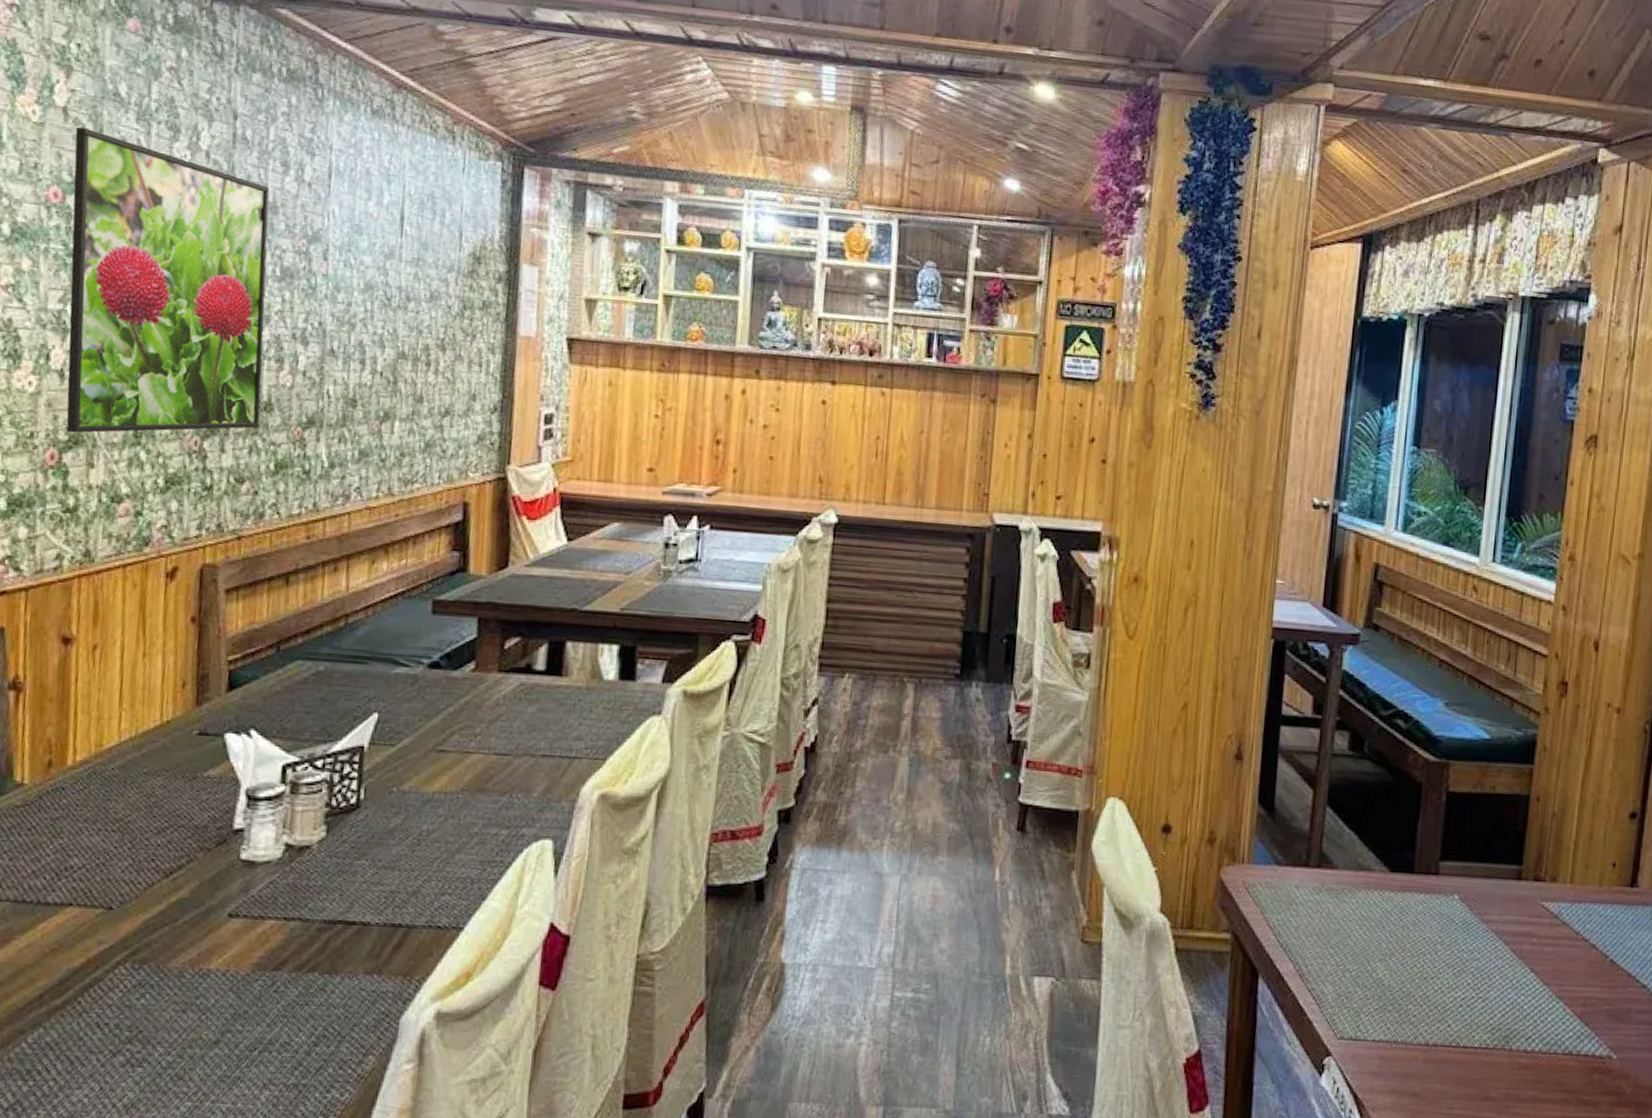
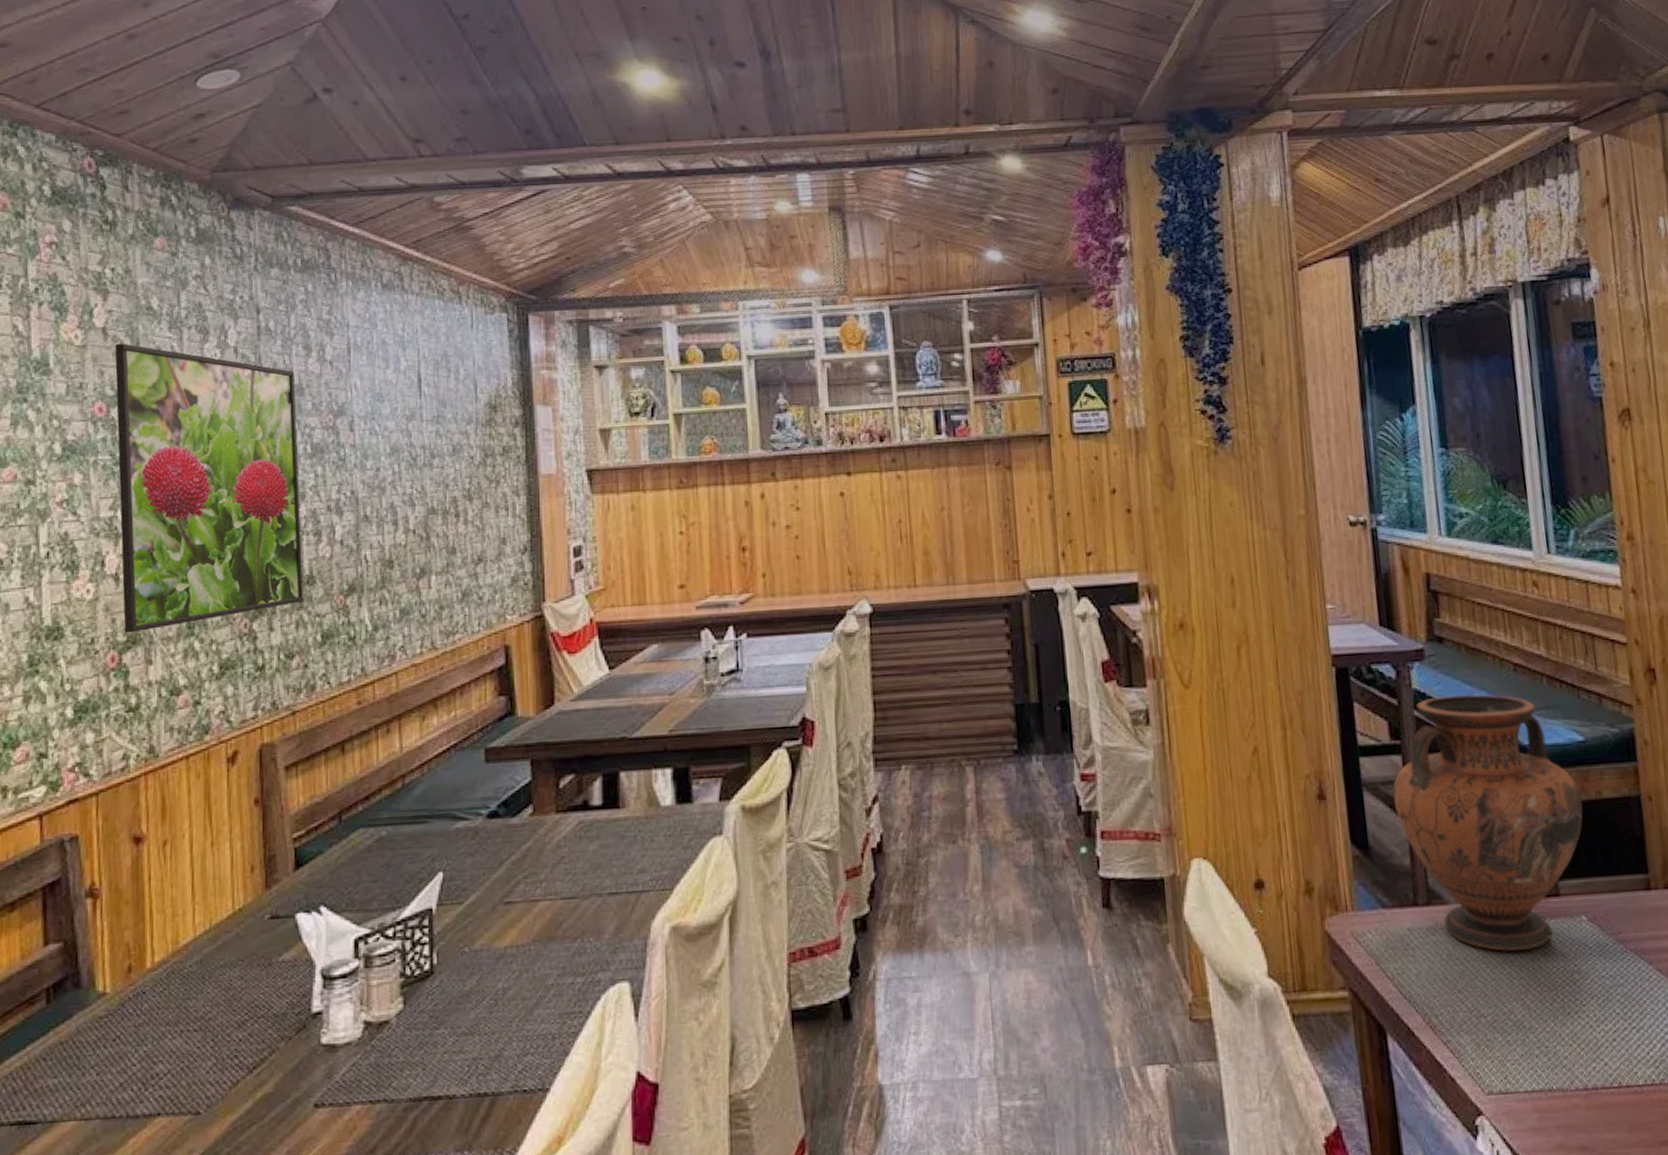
vase: none [1304,680,1477,919] -> present [1392,694,1583,951]

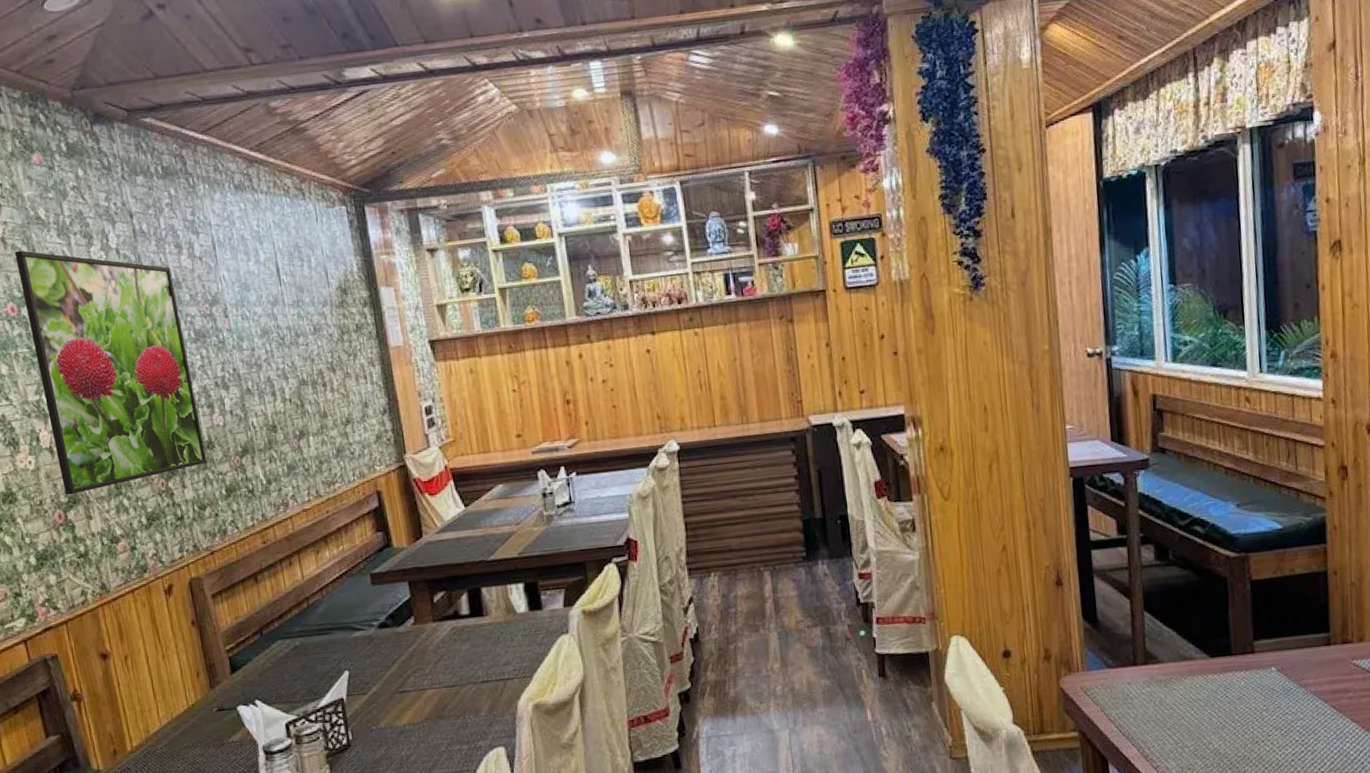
vase: present [1392,694,1583,951] -> none [1118,494,1278,697]

